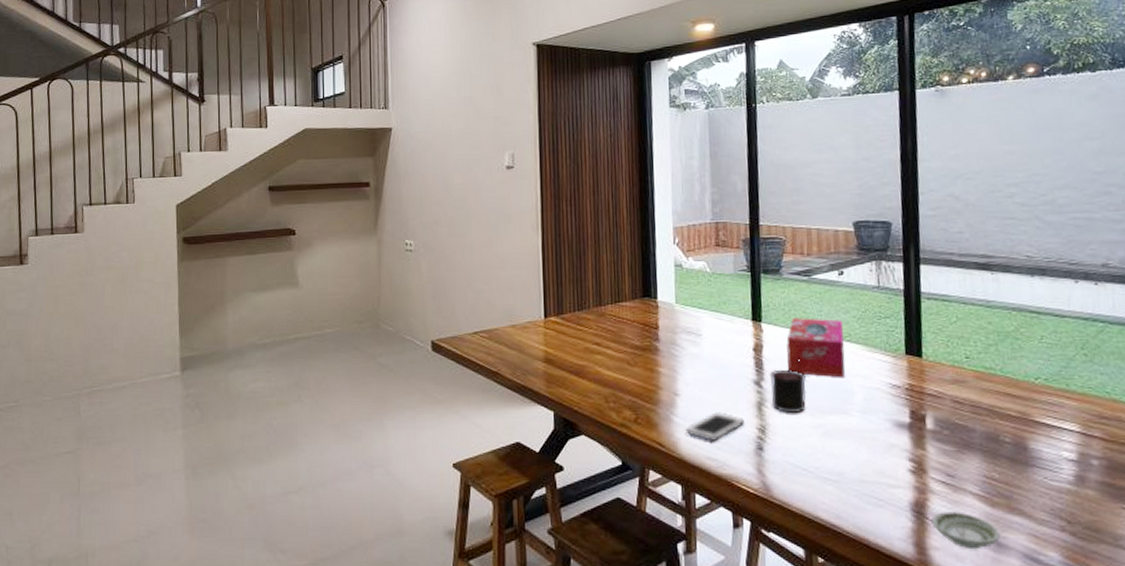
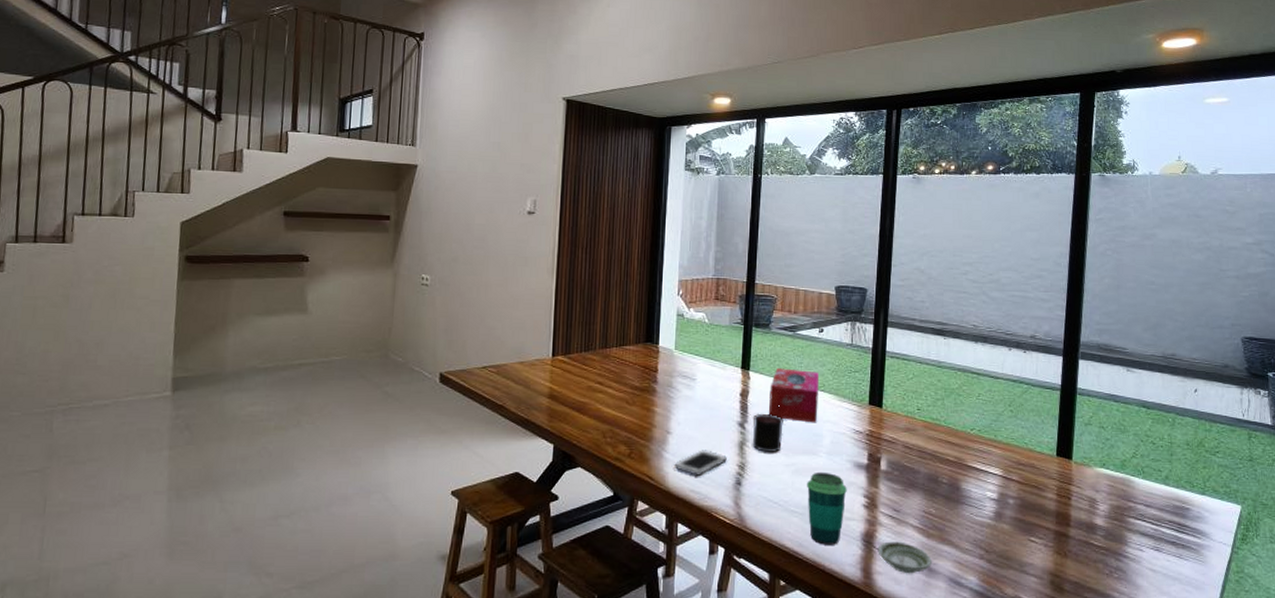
cup: none [839,433,888,517] -> present [807,471,847,545]

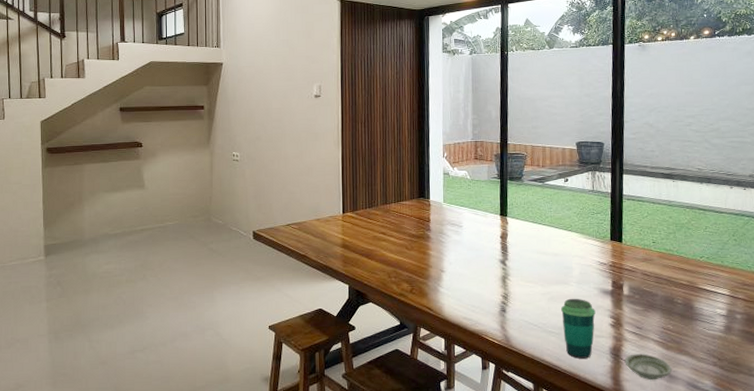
cell phone: present [674,450,727,476] -> none [449,284,492,306]
candle: present [752,405,783,453] -> none [512,244,539,285]
tissue box: present [769,368,818,423] -> none [525,213,567,258]

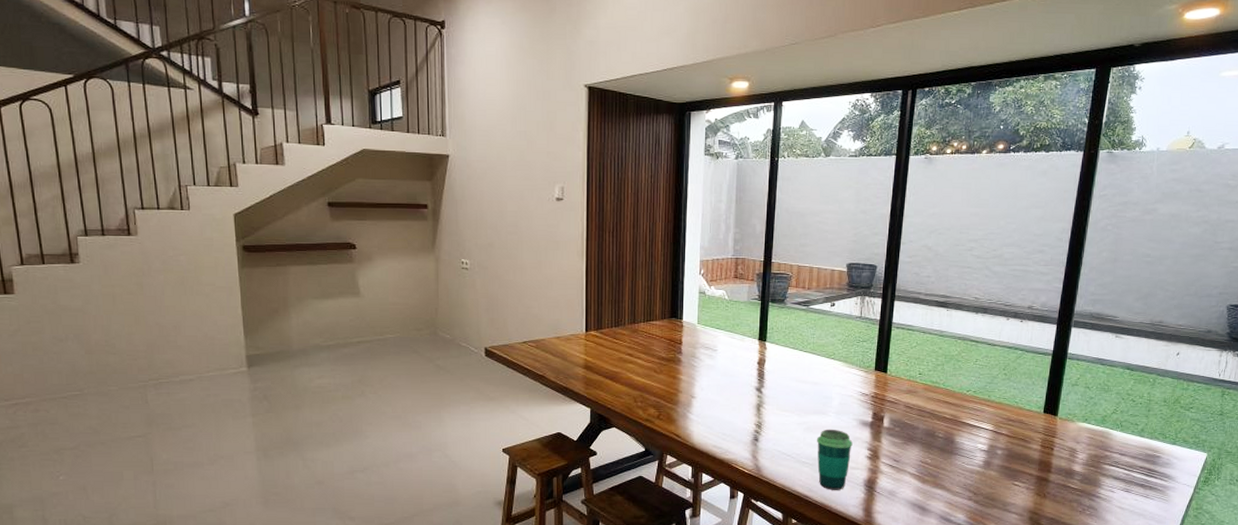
saucer: present [624,353,672,381] -> none [878,486,925,513]

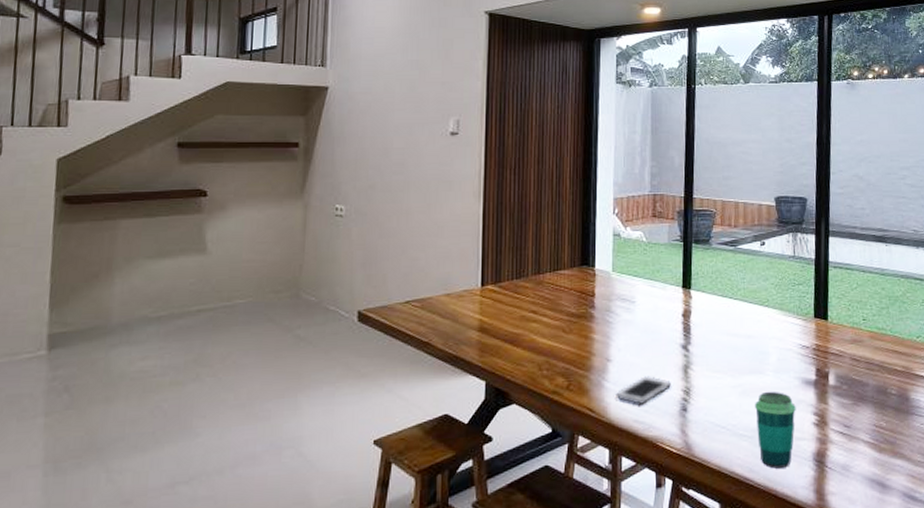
cell phone: none [698,411,745,433] -> present [616,376,671,404]

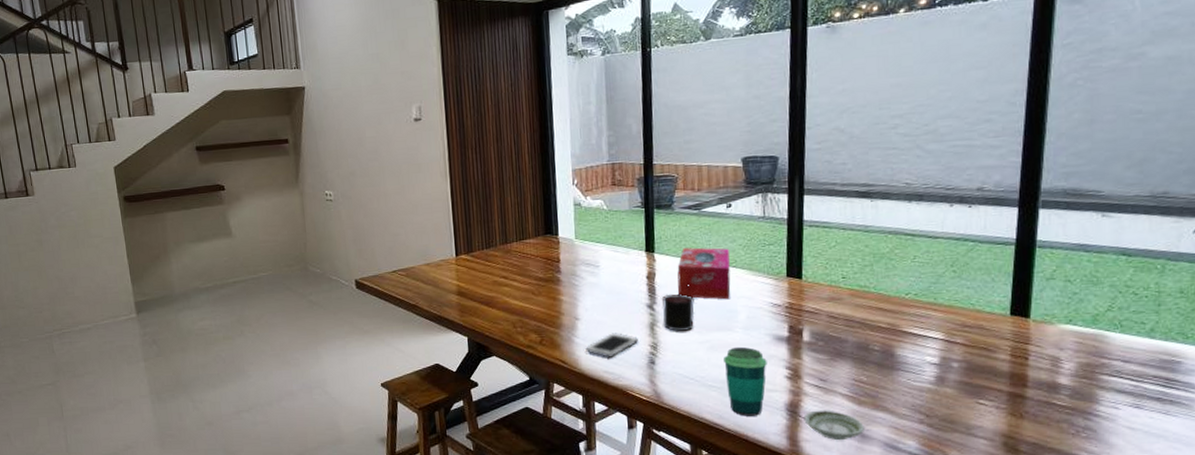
candle: none [696,324,728,376] -> present [661,285,695,332]
tissue box: none [712,285,763,341] -> present [677,247,731,300]
saucer: none [830,458,885,492] -> present [804,410,864,441]

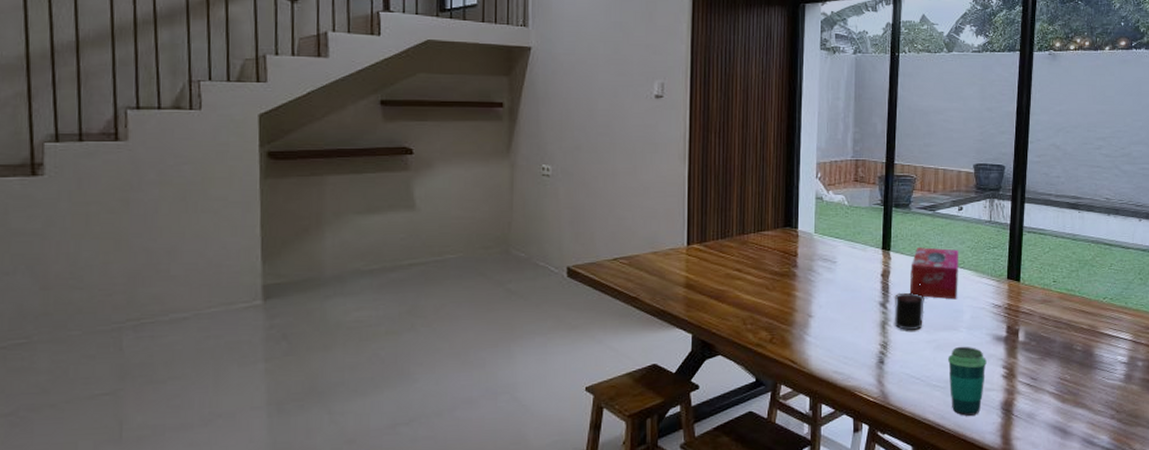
cell phone: present [585,333,638,357] -> none [816,331,869,357]
saucer: present [804,410,864,441] -> none [1016,408,1066,438]

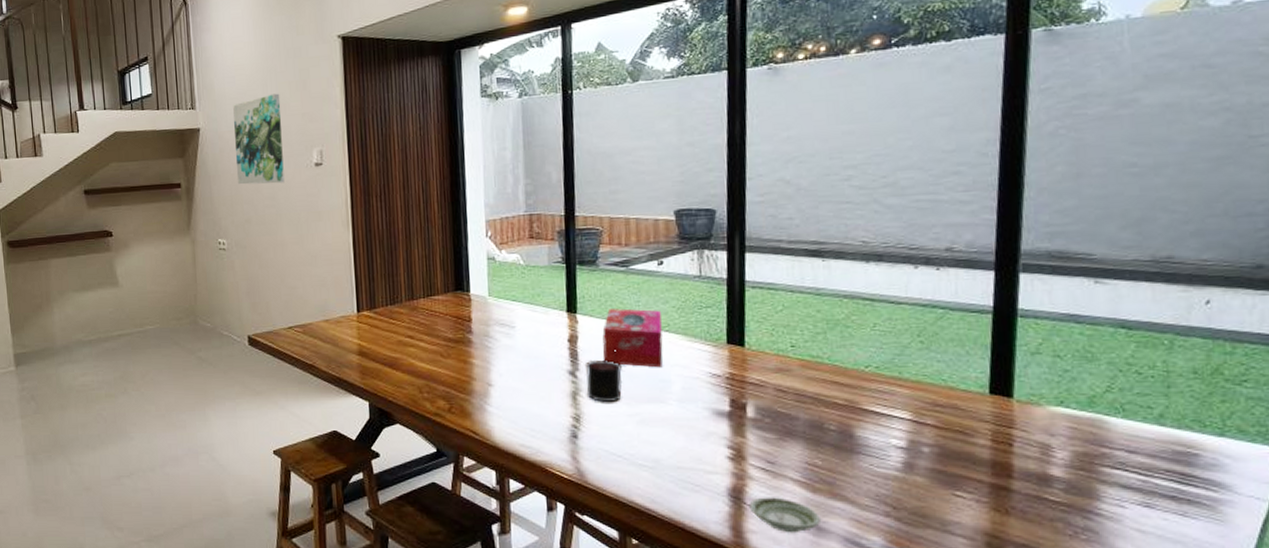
wall art: none [569,21,624,112] -> present [233,93,285,185]
cup: present [948,346,987,416] -> none [656,421,706,501]
saucer: none [1016,408,1066,438] -> present [749,497,820,533]

